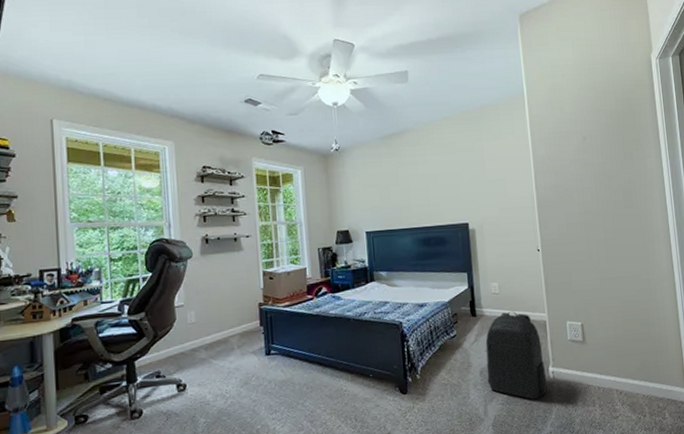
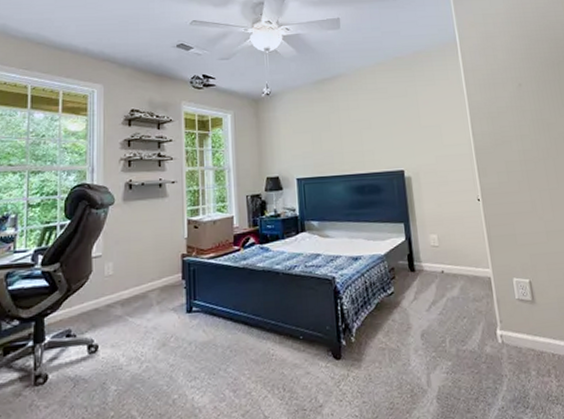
backpack: present [485,310,548,400] -> none [426,265,496,369]

